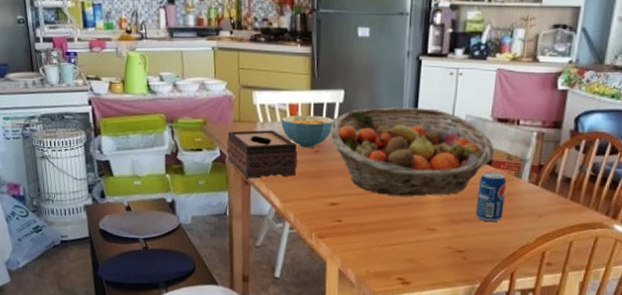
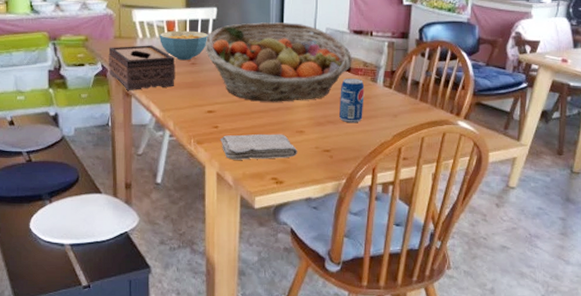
washcloth: none [343,230,428,258] -> present [220,134,298,160]

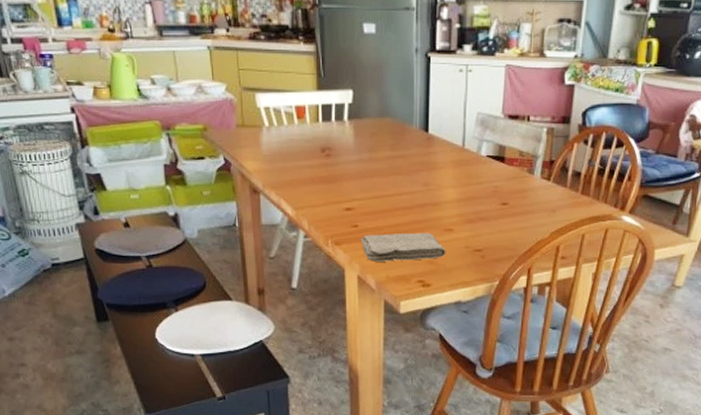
tissue box: present [108,45,175,90] -> none [231,134,308,186]
cereal bowl: present [160,30,209,60] -> none [288,117,344,151]
fruit basket: present [205,22,352,102] -> none [340,107,507,197]
beverage can: present [339,78,365,123] -> none [492,169,520,220]

